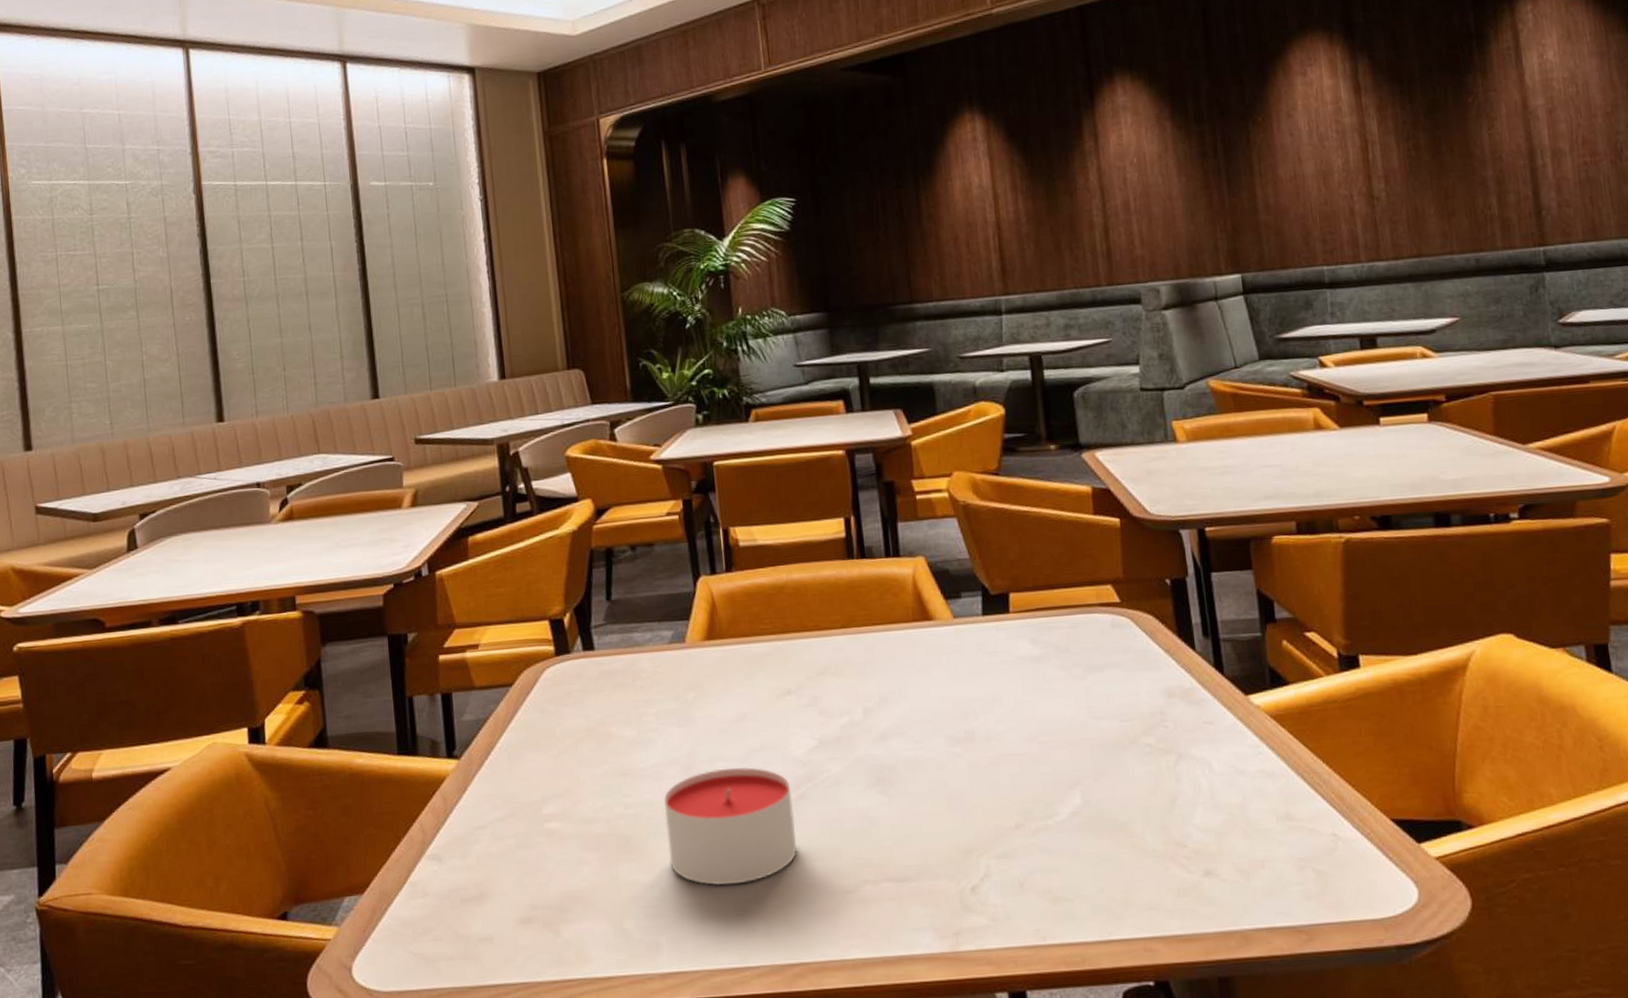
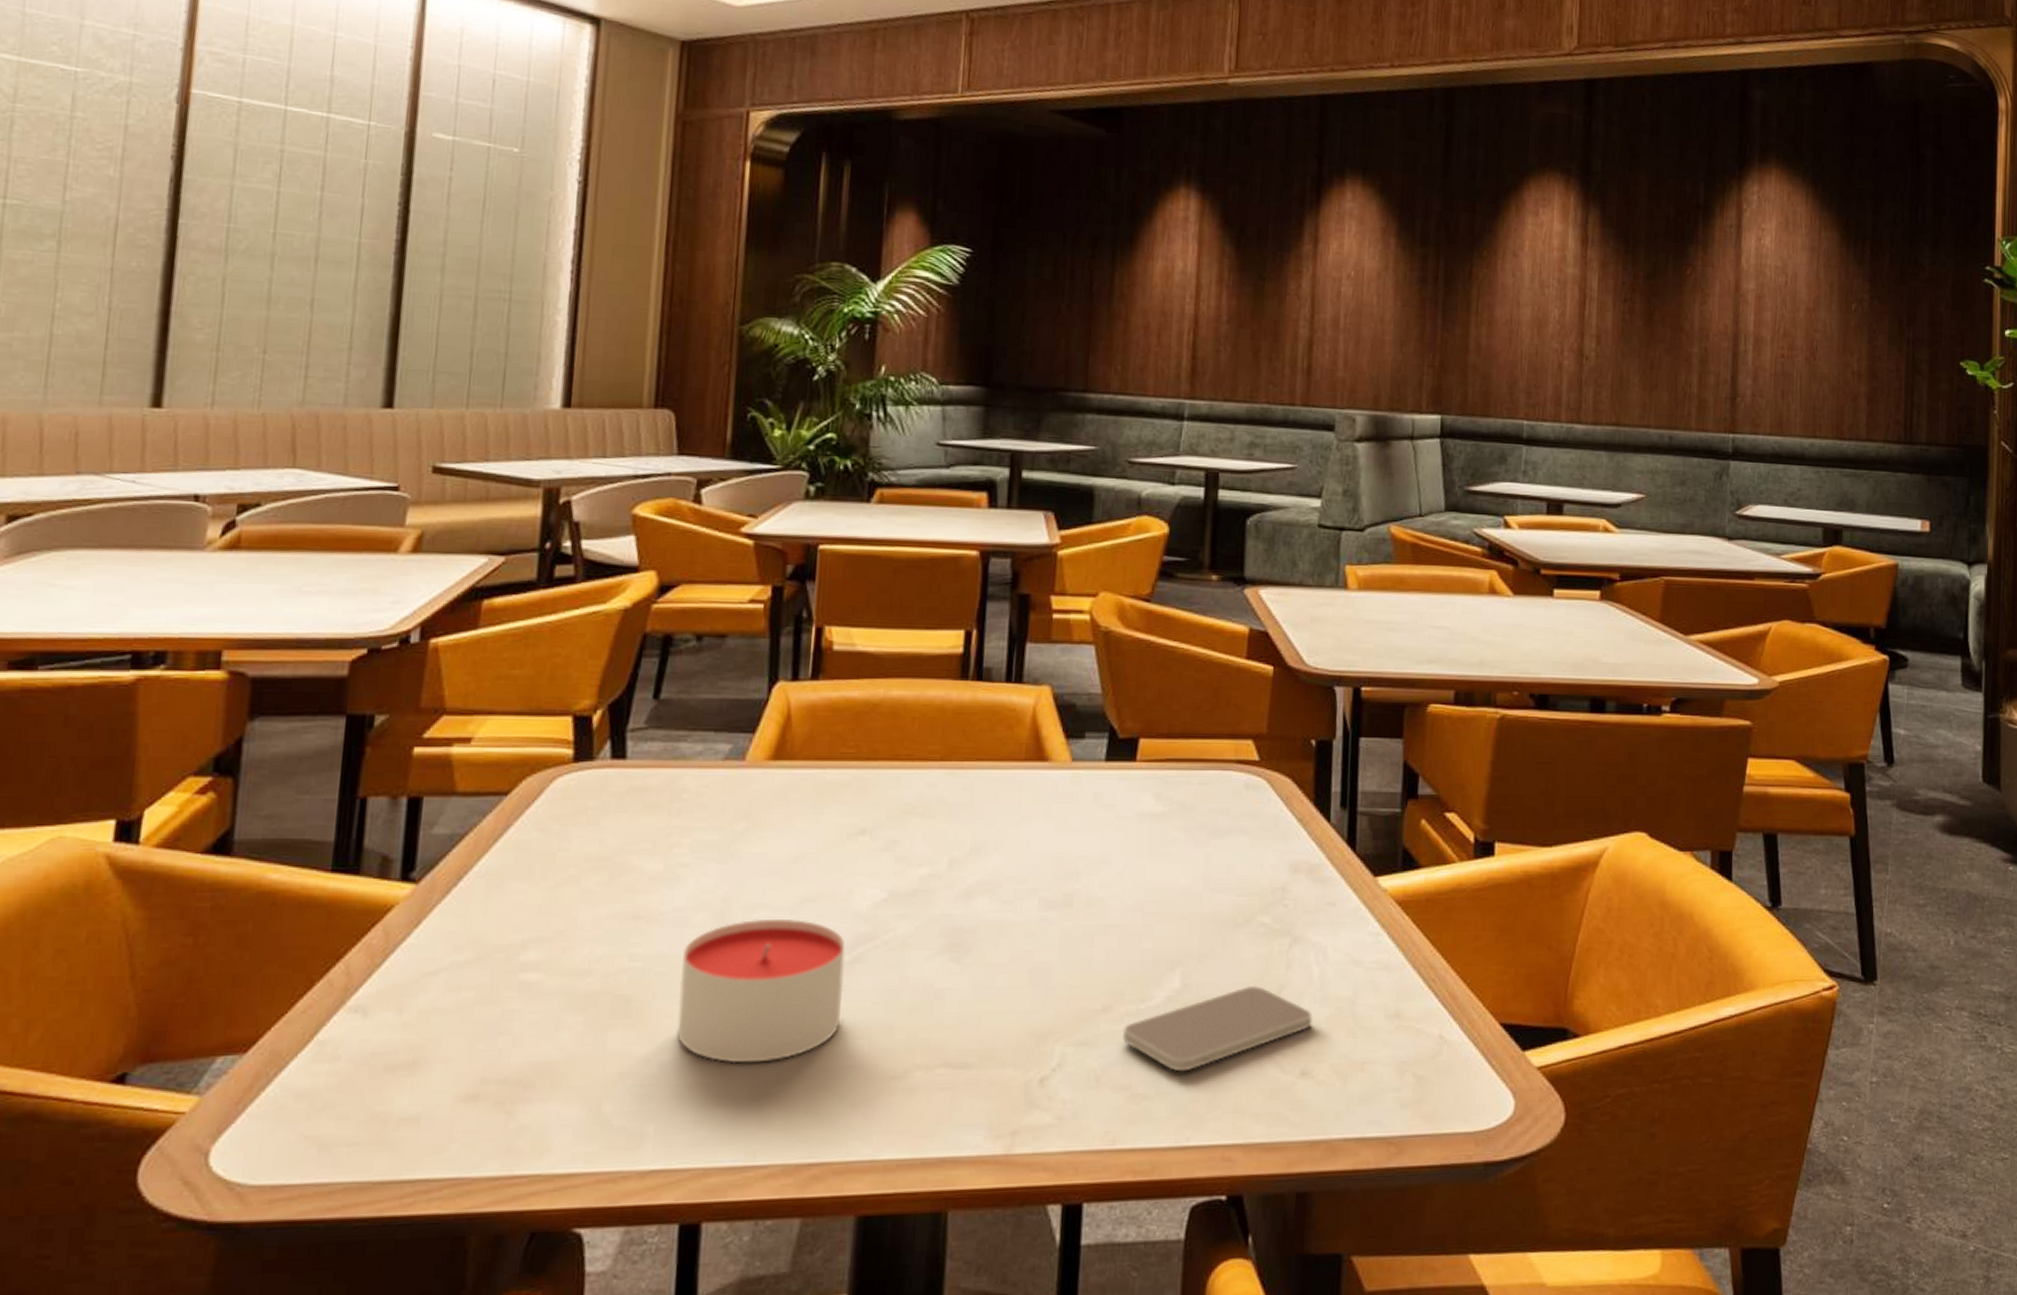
smartphone: none [1036,798,1208,877] -> present [1121,985,1313,1072]

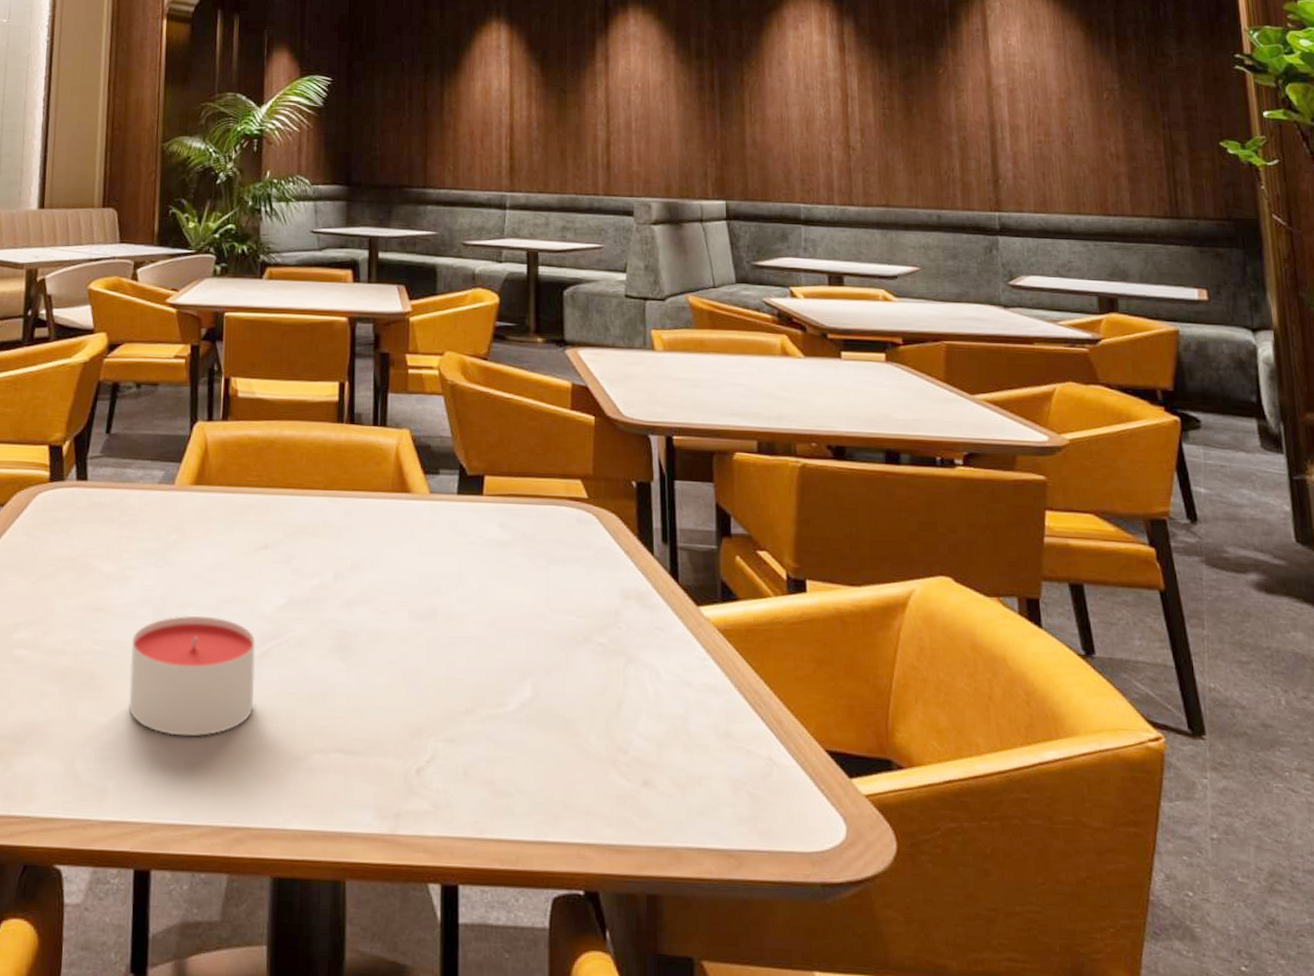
smartphone: present [1121,985,1313,1072] -> none [484,698,650,773]

